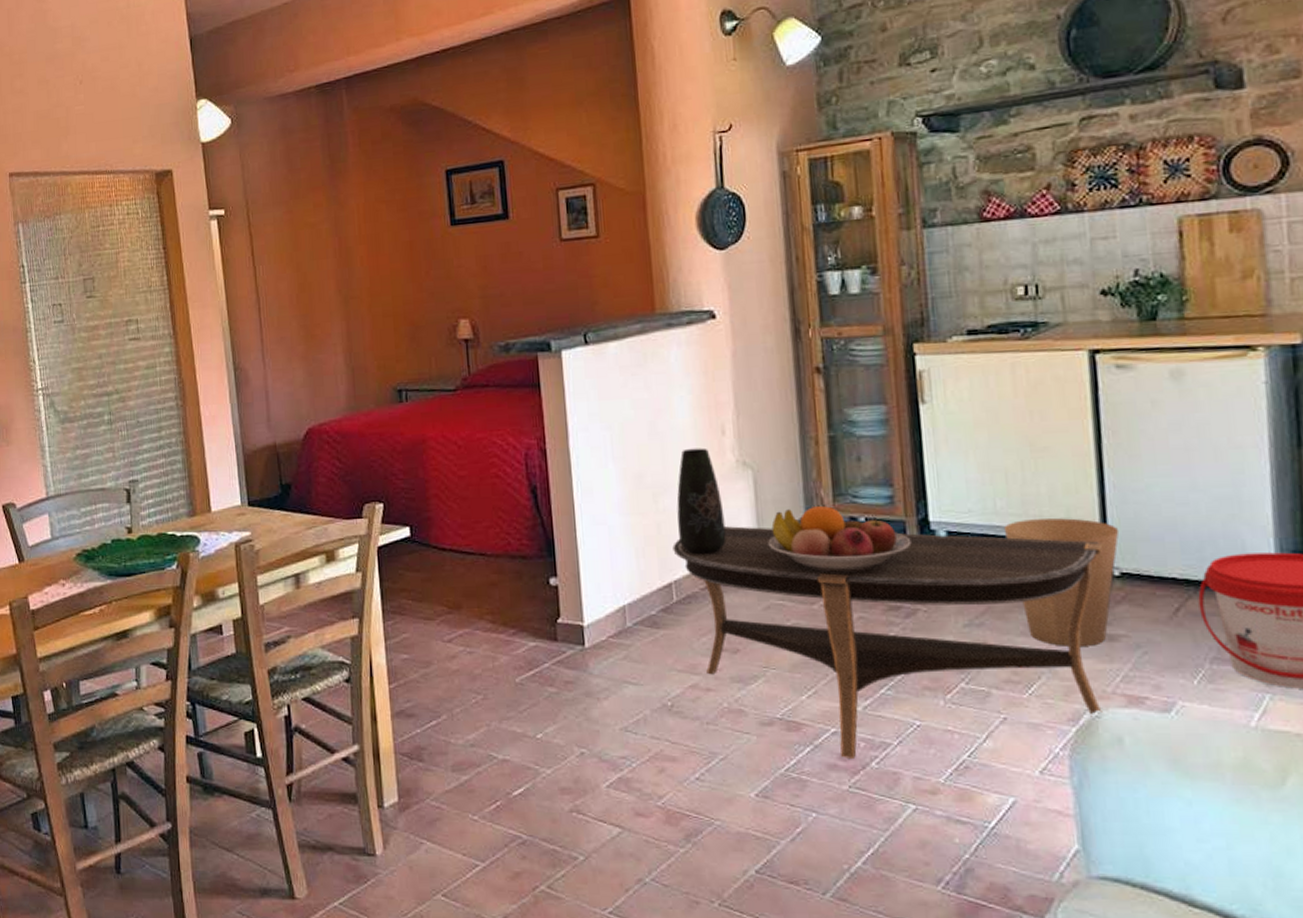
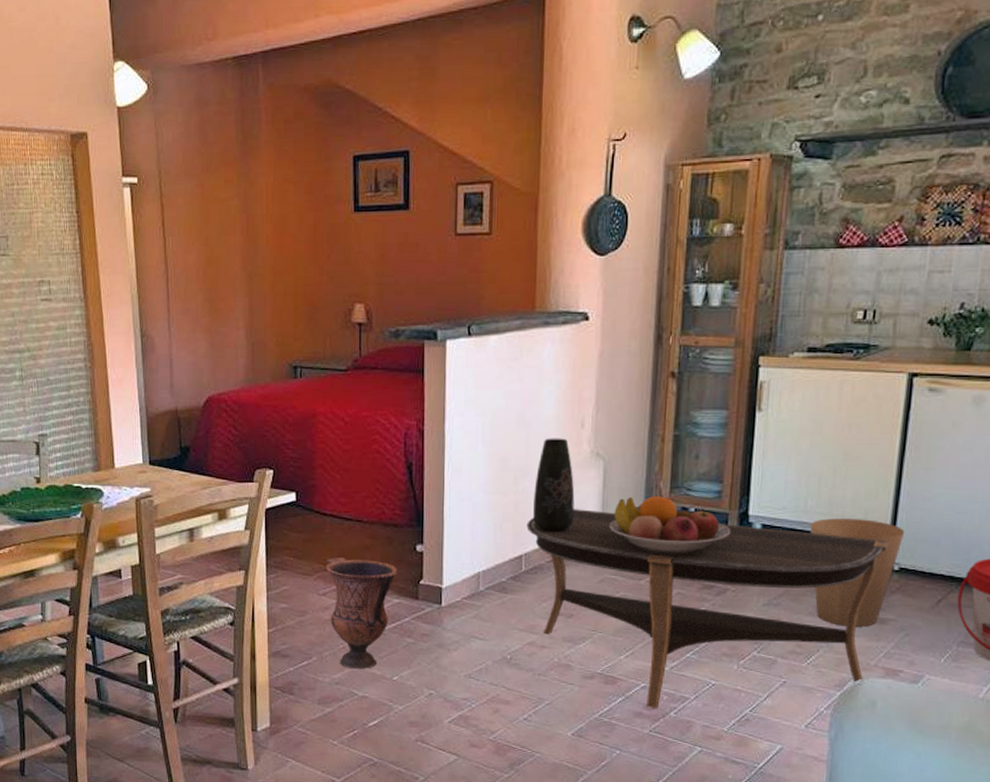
vase: none [448,597,532,728] -> present [325,557,399,670]

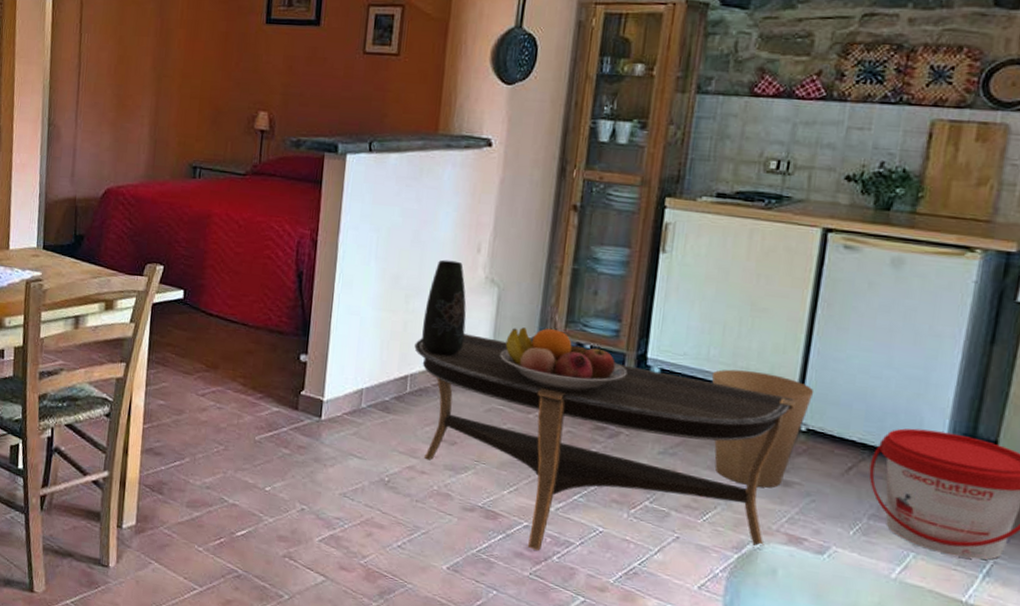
vase: present [325,557,399,670] -> none [206,359,280,476]

